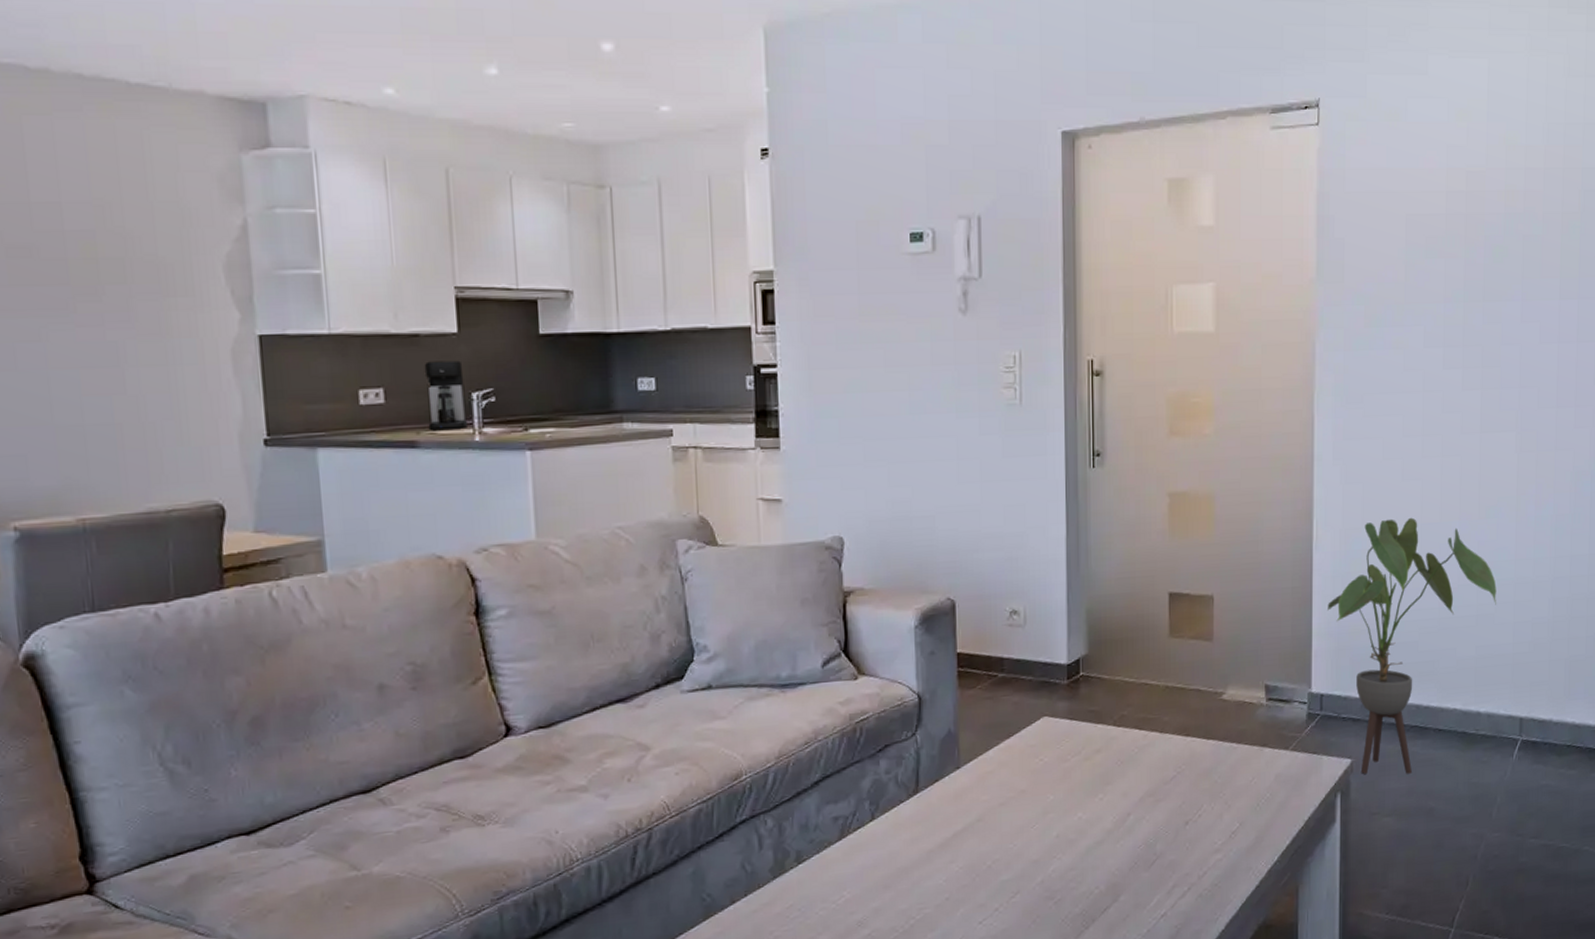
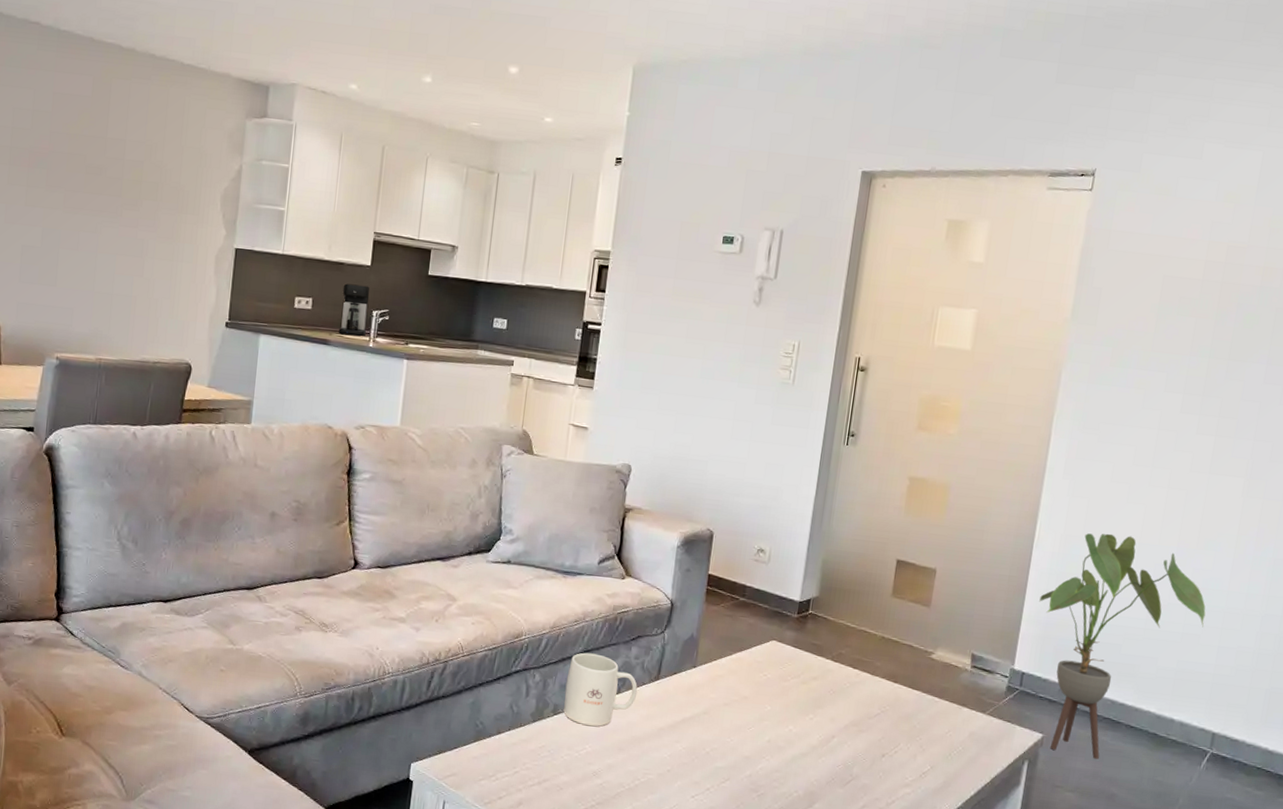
mug: none [806,777,896,868] -> present [563,652,638,727]

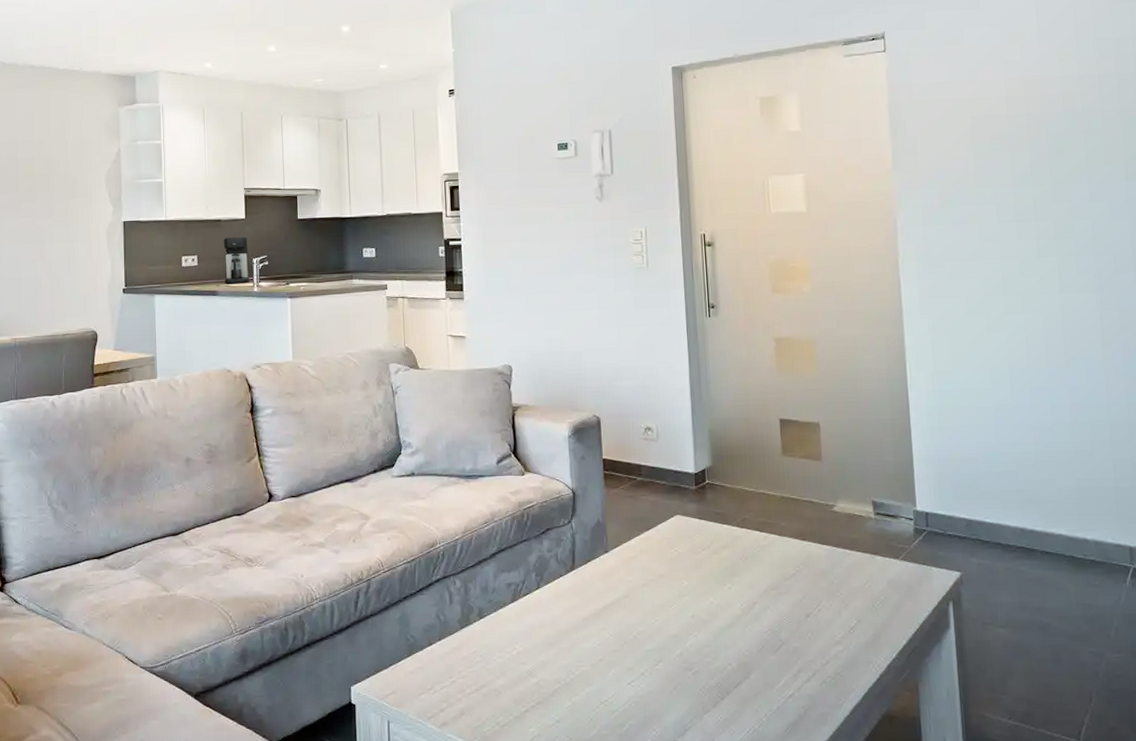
mug: present [563,652,638,727] -> none [486,552,557,626]
house plant: present [1039,533,1206,759] -> none [926,363,1093,590]

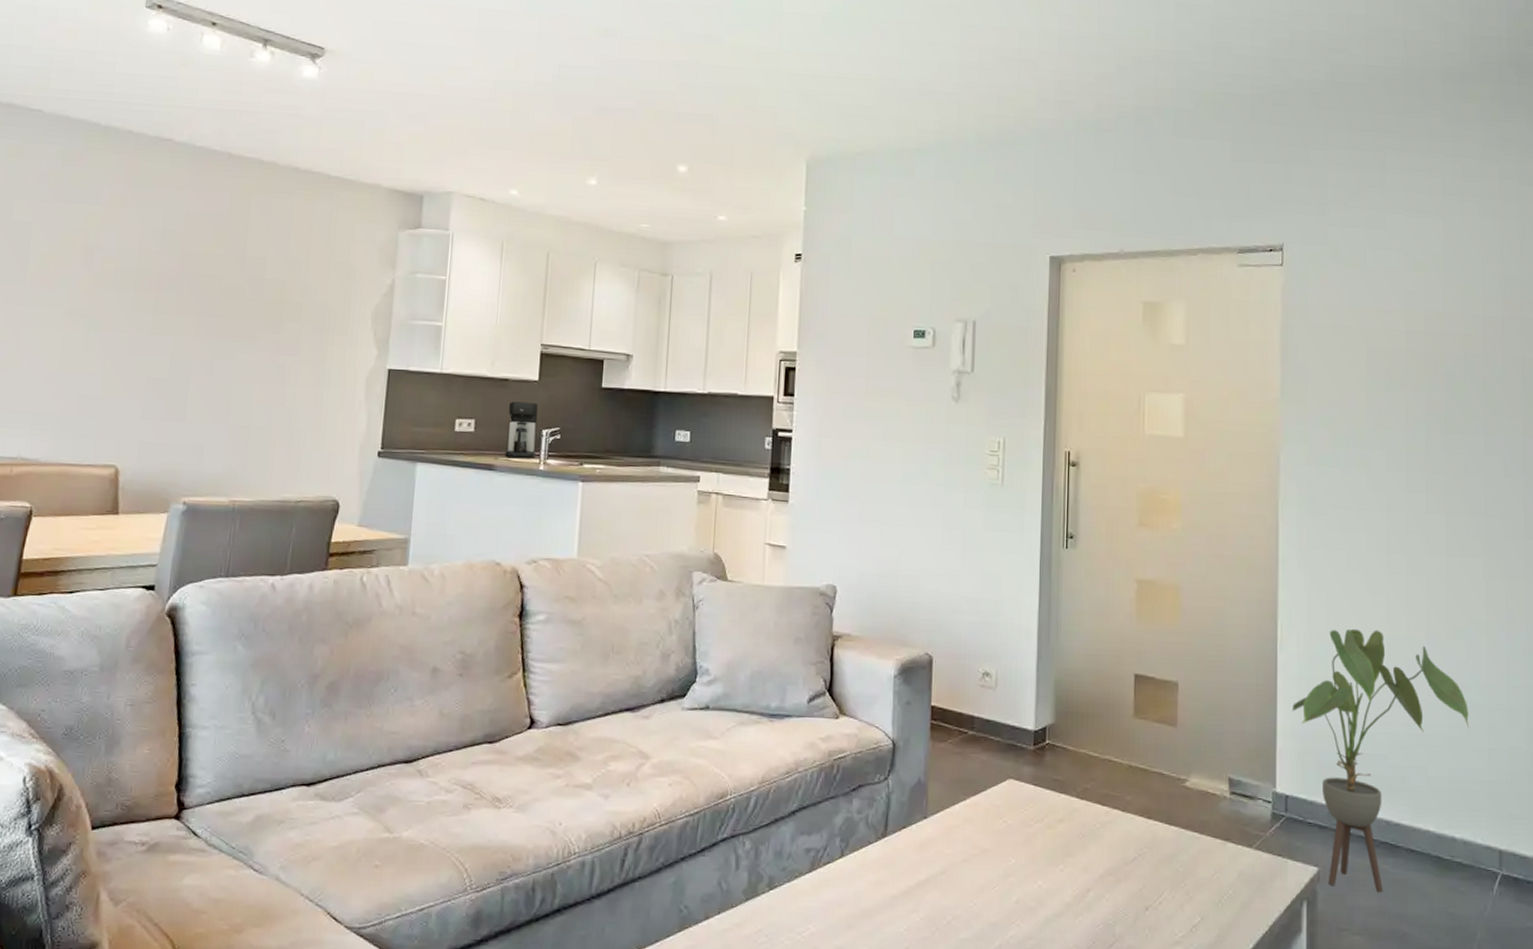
house plant: none [926,363,1093,590] -> present [1292,628,1469,893]

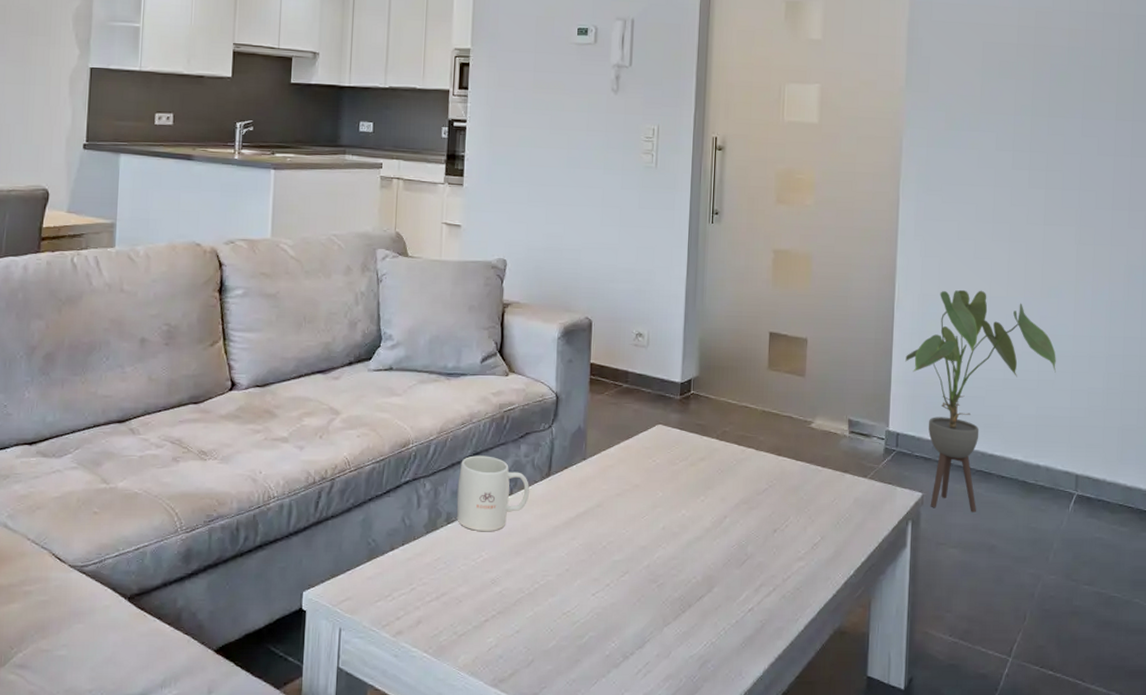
coffee maker: present [504,401,538,459] -> none [202,96,232,150]
mug: none [780,810,864,901] -> present [456,455,530,532]

